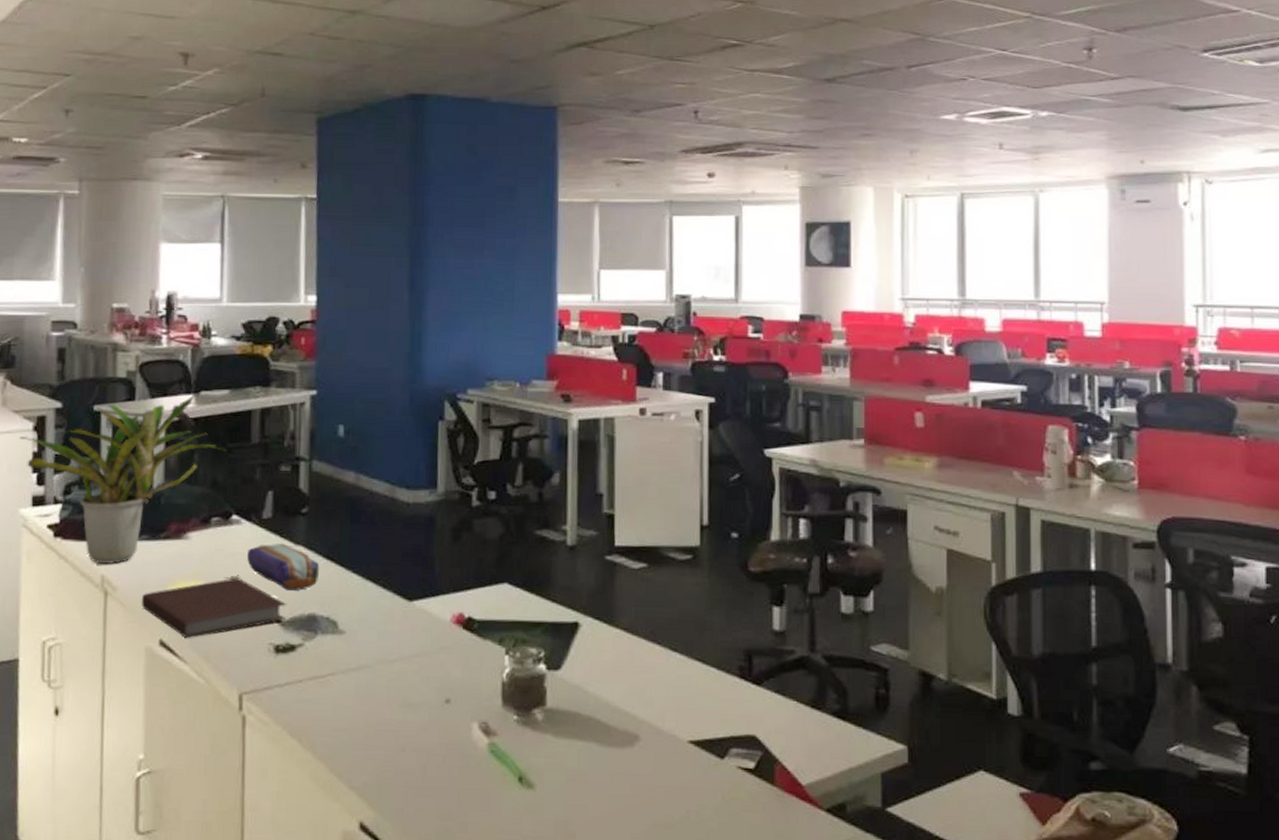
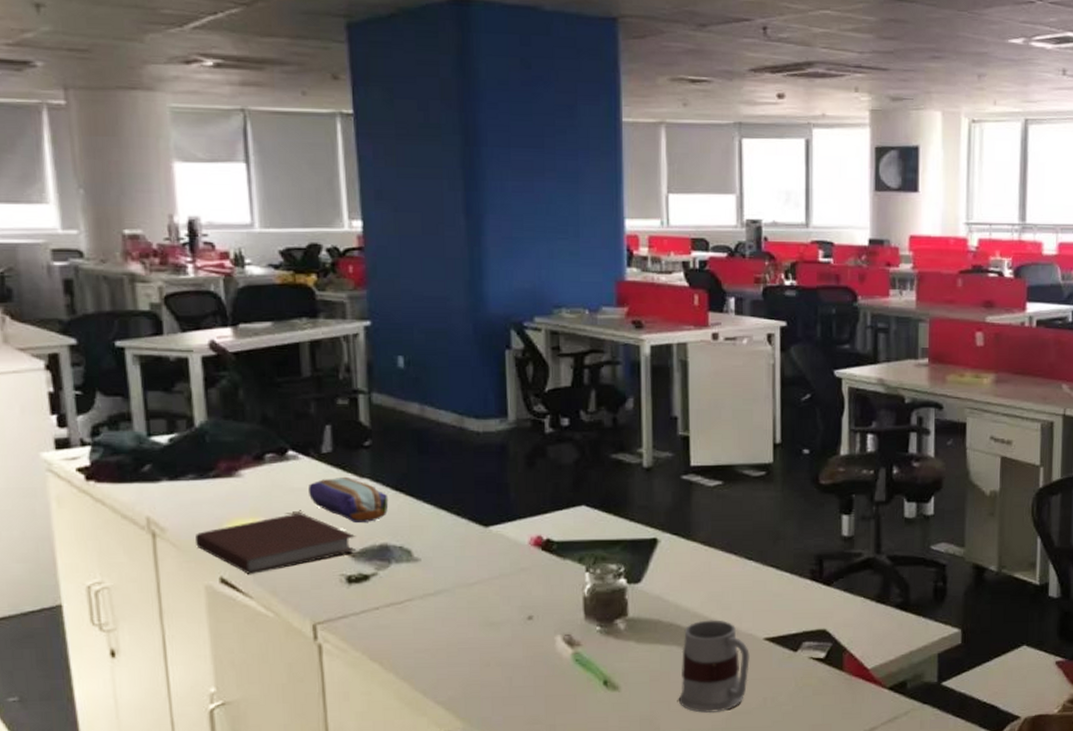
potted plant: present [20,394,226,564] -> none [30,327,275,505]
mug: none [595,715,673,823] -> present [678,619,750,713]

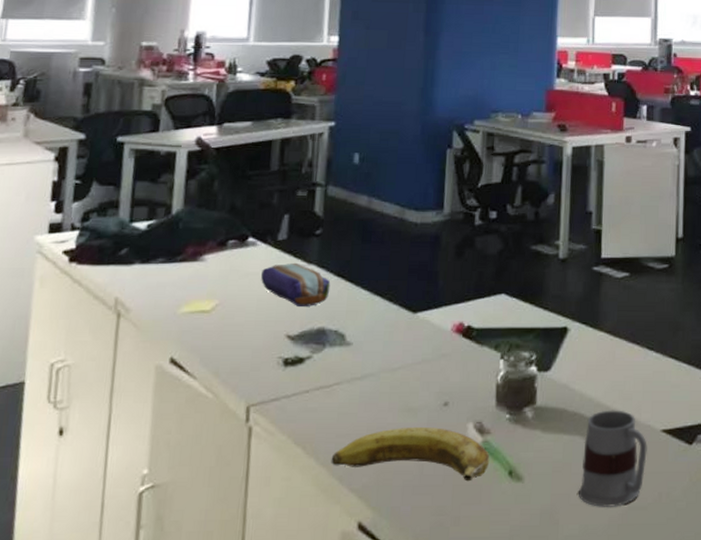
notebook: present [195,513,357,575] -> none [154,296,298,356]
banana: none [412,640,583,692] -> present [331,426,490,482]

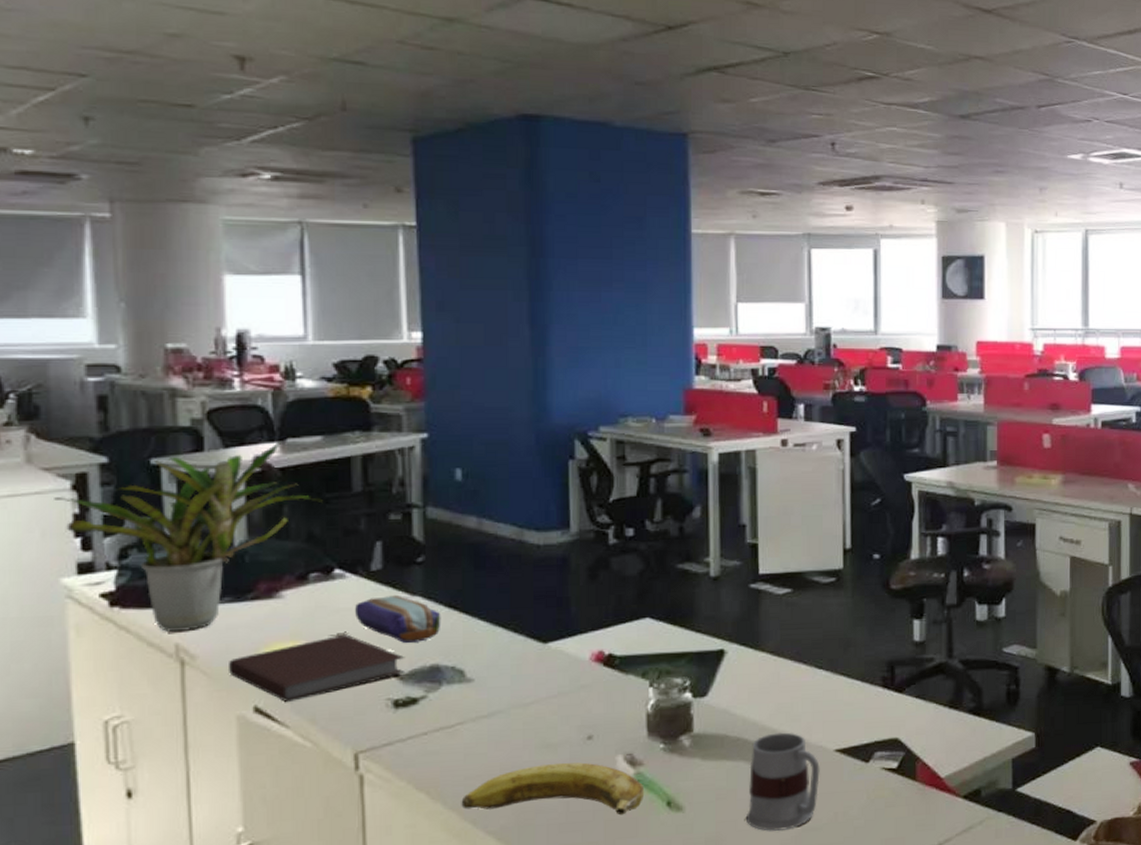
potted plant: none [40,126,246,286] -> present [54,442,323,632]
notebook: none [154,296,298,356] -> present [229,634,405,703]

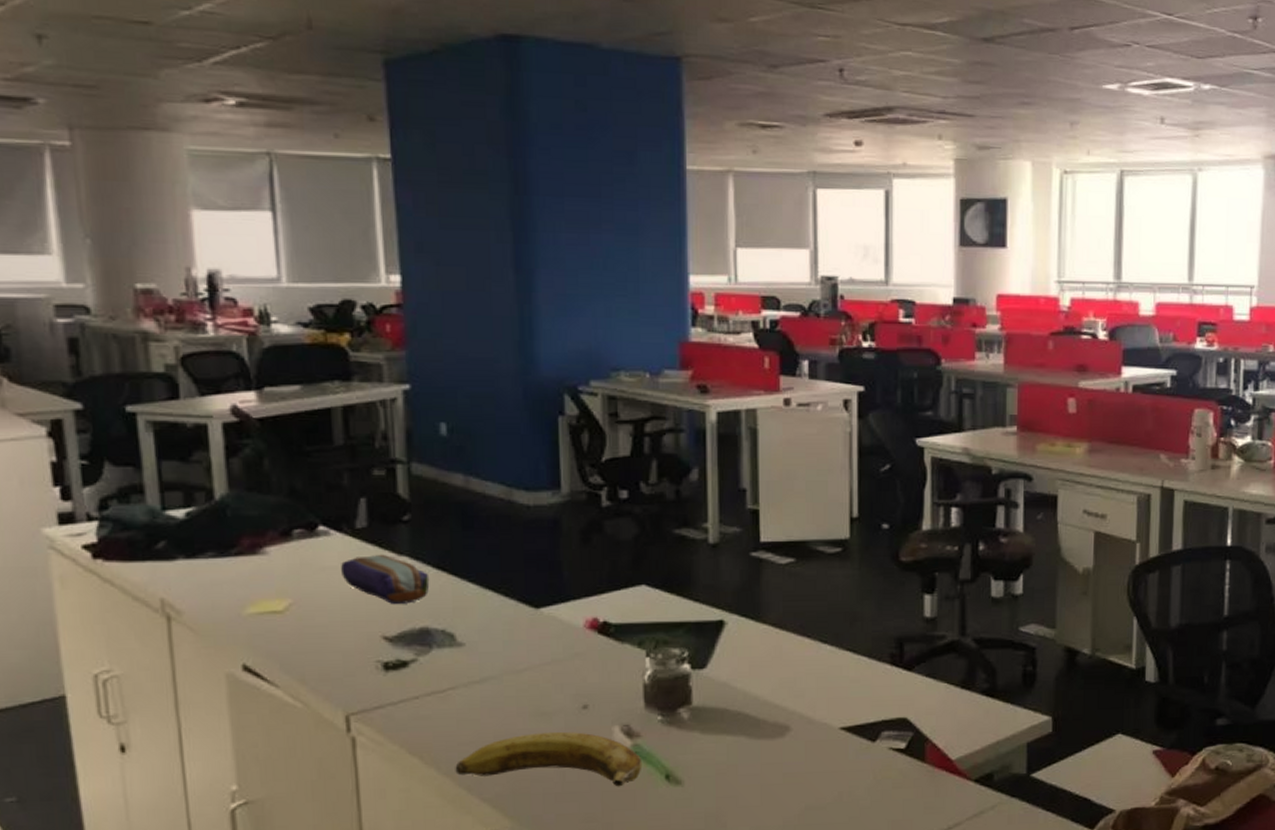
potted plant: present [54,442,323,632] -> none [30,391,304,586]
notebook: present [229,634,405,703] -> none [215,593,395,662]
mug: present [745,732,820,831] -> none [746,708,824,809]

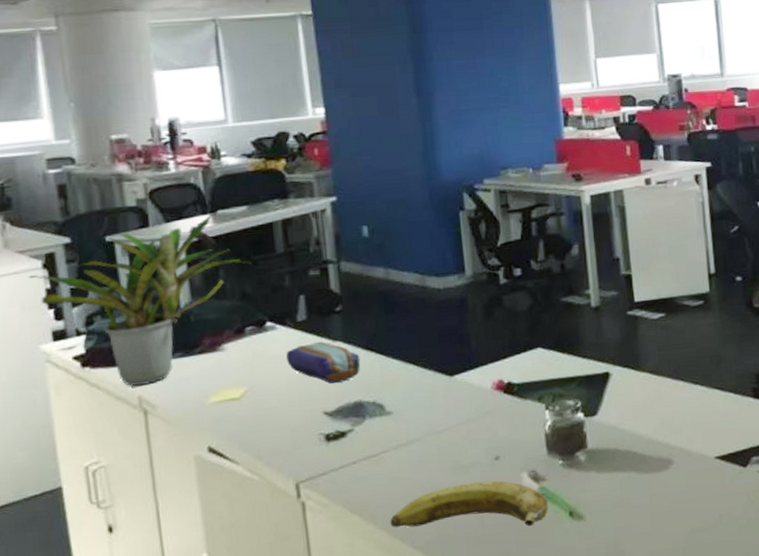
potted plant: none [30,391,304,586] -> present [29,214,252,386]

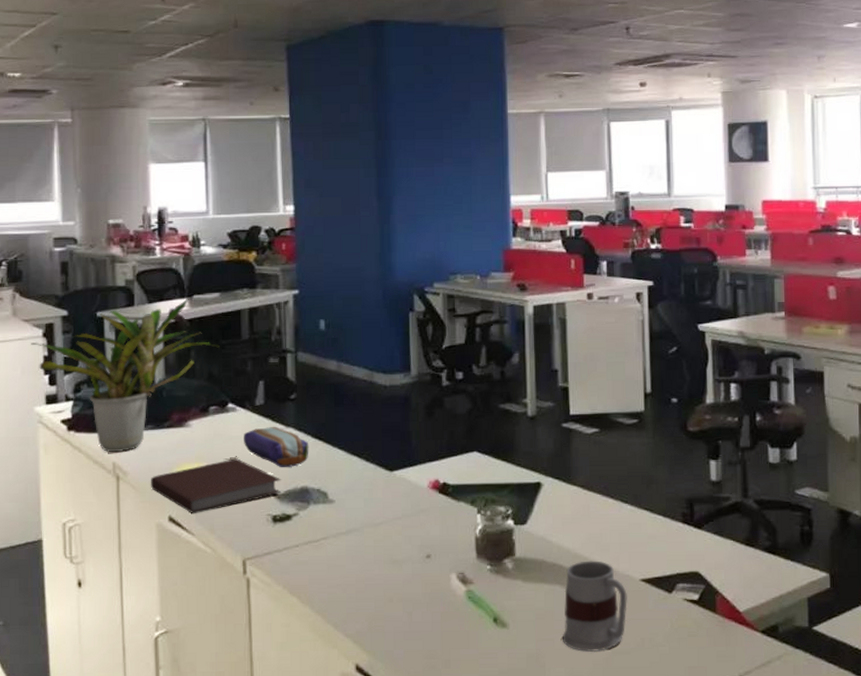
notebook: none [184,379,334,442] -> present [151,458,282,514]
banana: present [390,480,549,528] -> none [325,577,475,628]
mug: none [639,443,704,534] -> present [562,560,627,652]

